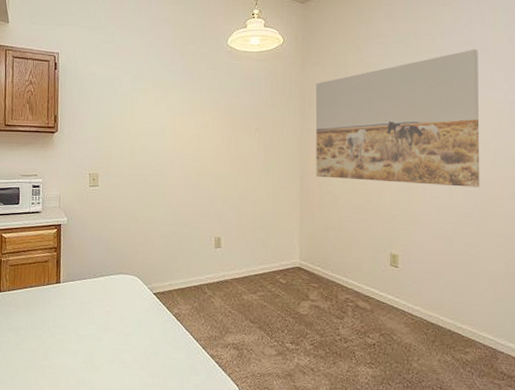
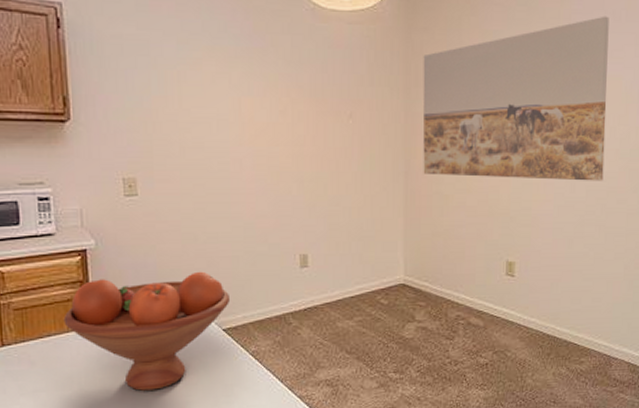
fruit bowl: none [41,245,160,337] -> present [63,271,229,391]

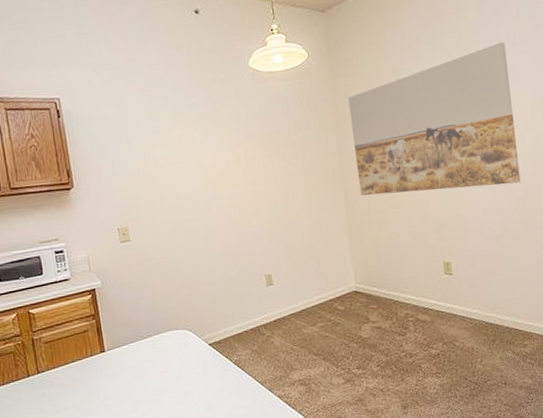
fruit bowl: present [63,271,229,391] -> none [82,297,212,402]

